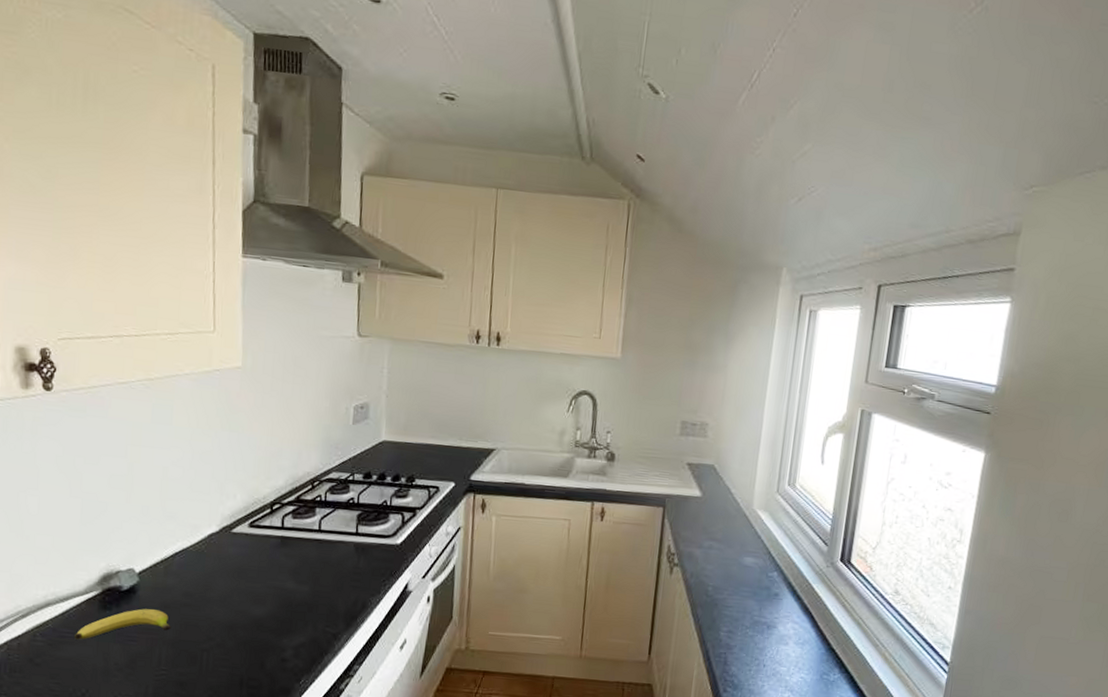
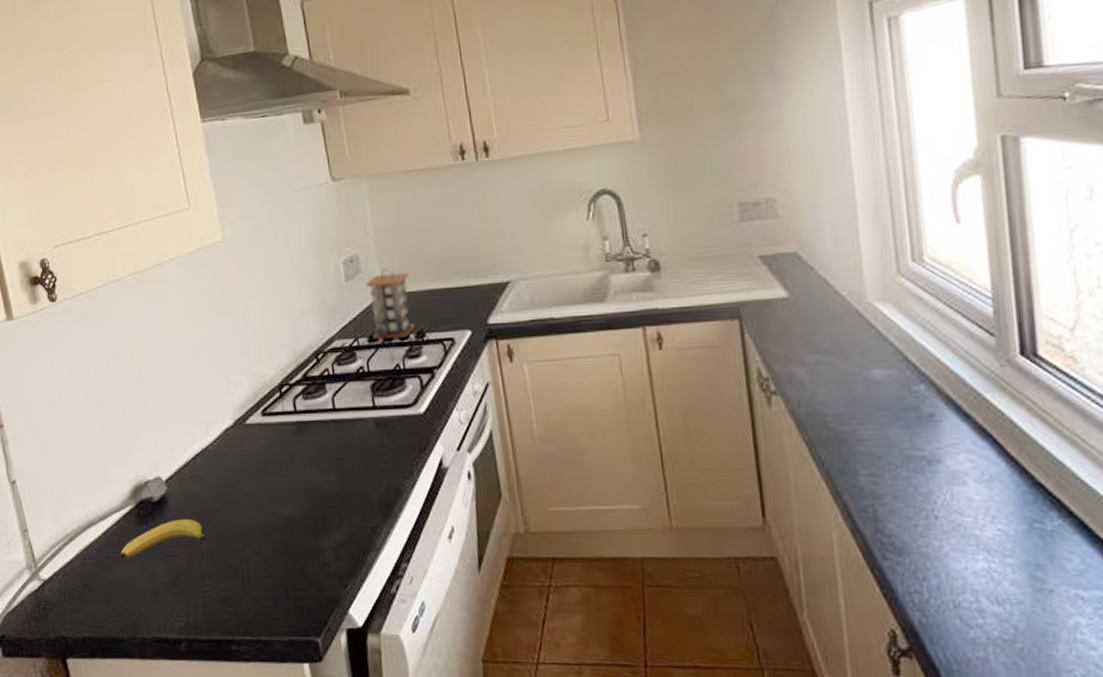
spice rack: none [368,419,411,480] -> present [365,267,415,340]

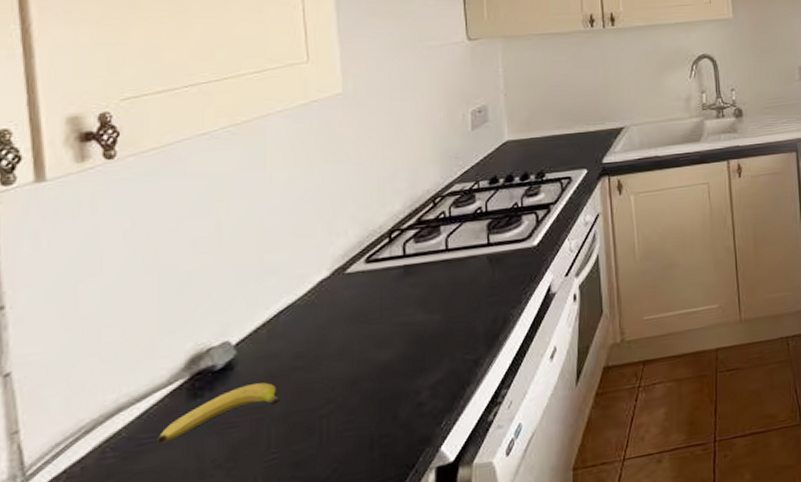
spice rack: present [365,267,415,340] -> none [491,117,536,181]

